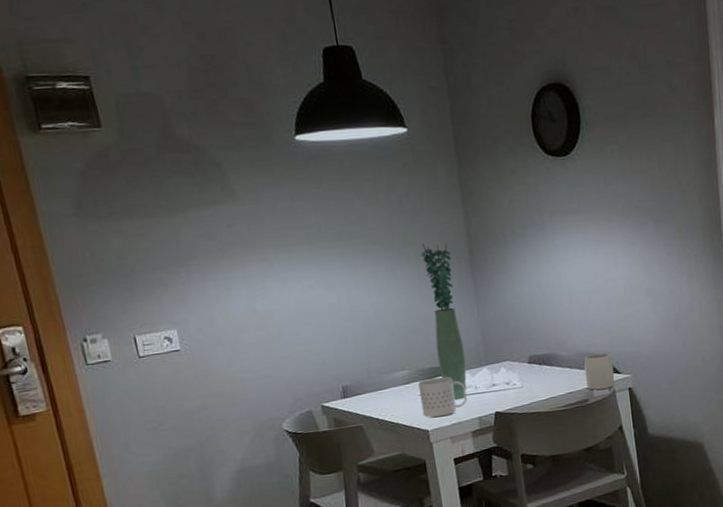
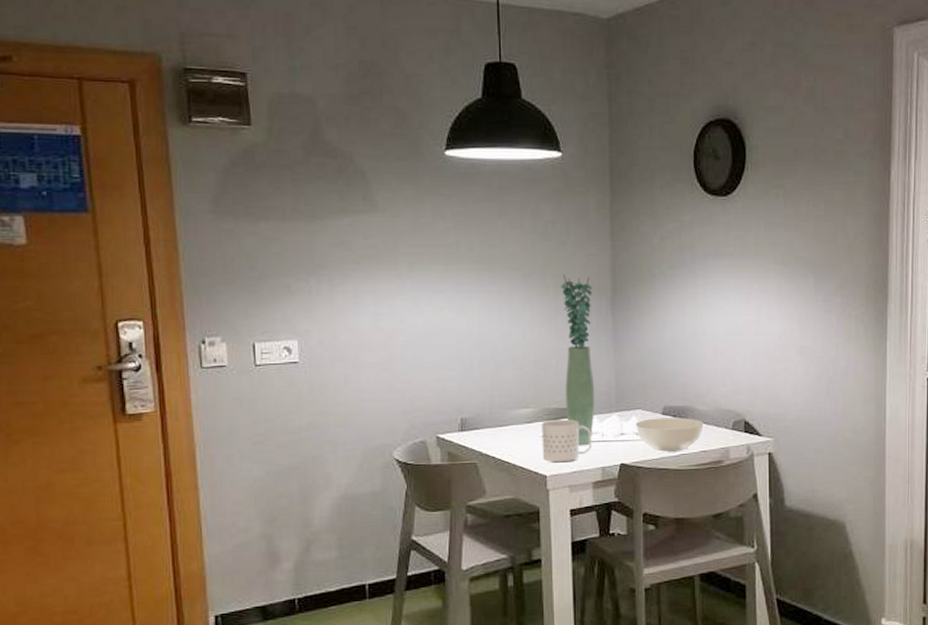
bowl: none [504,364,568,398] -> present [635,417,704,452]
mug: present [583,352,615,390] -> none [722,411,755,451]

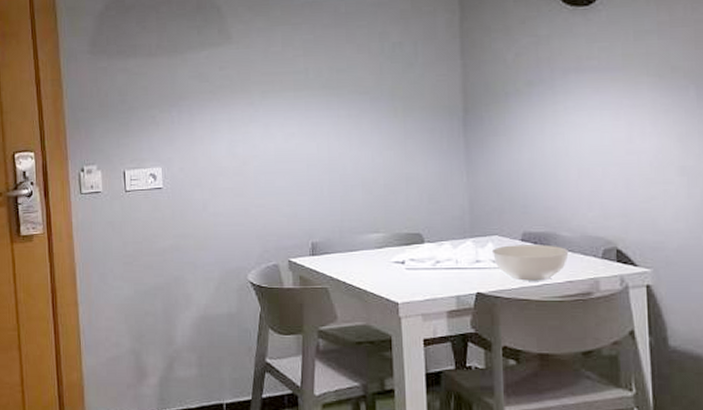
mug: present [542,419,592,463] -> none [392,245,445,290]
vase: present [561,274,595,446] -> none [410,95,448,273]

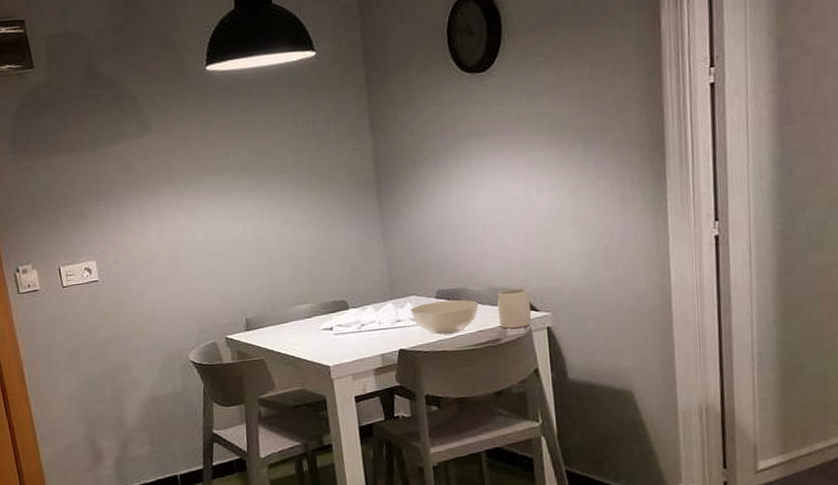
mug: none [589,238,629,282] -> present [497,288,532,329]

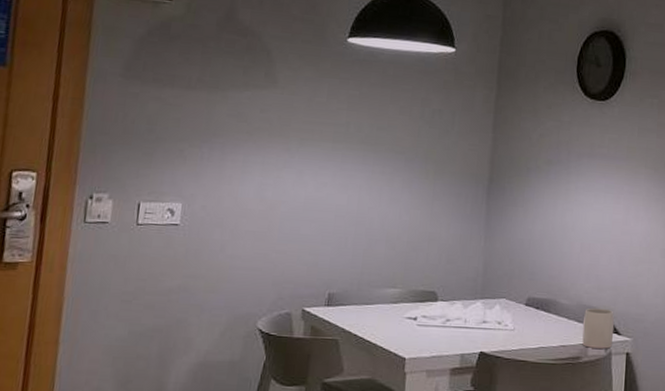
bowl: present [410,299,479,335] -> none [498,308,565,344]

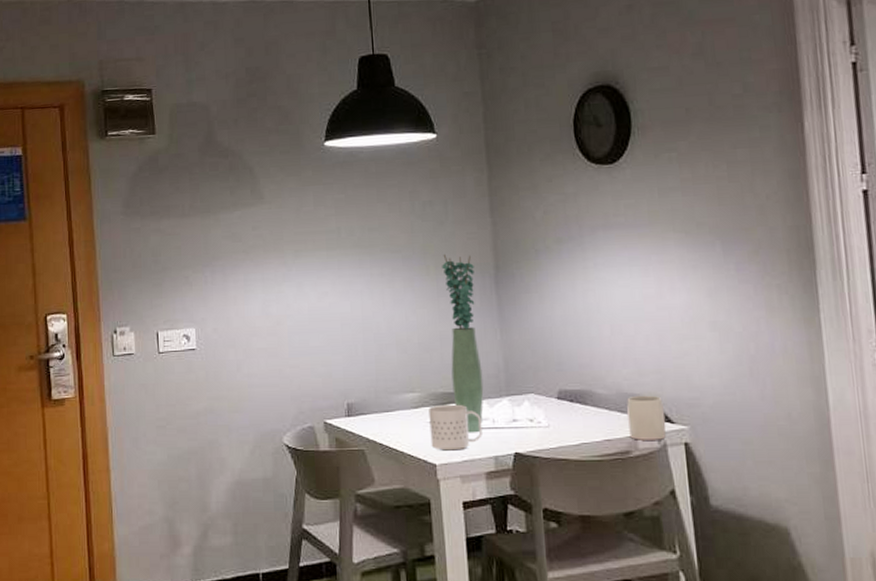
mug: none [403,302,455,346] -> present [429,404,482,451]
vase: none [431,160,471,331] -> present [442,253,484,433]

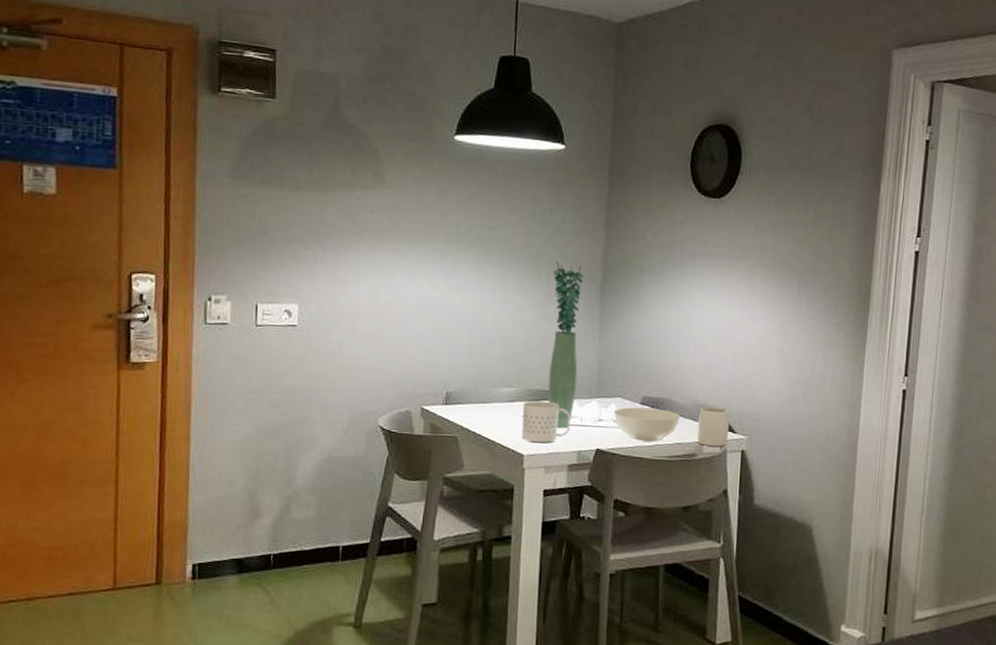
bowl: none [528,402,606,440] -> present [613,407,680,442]

